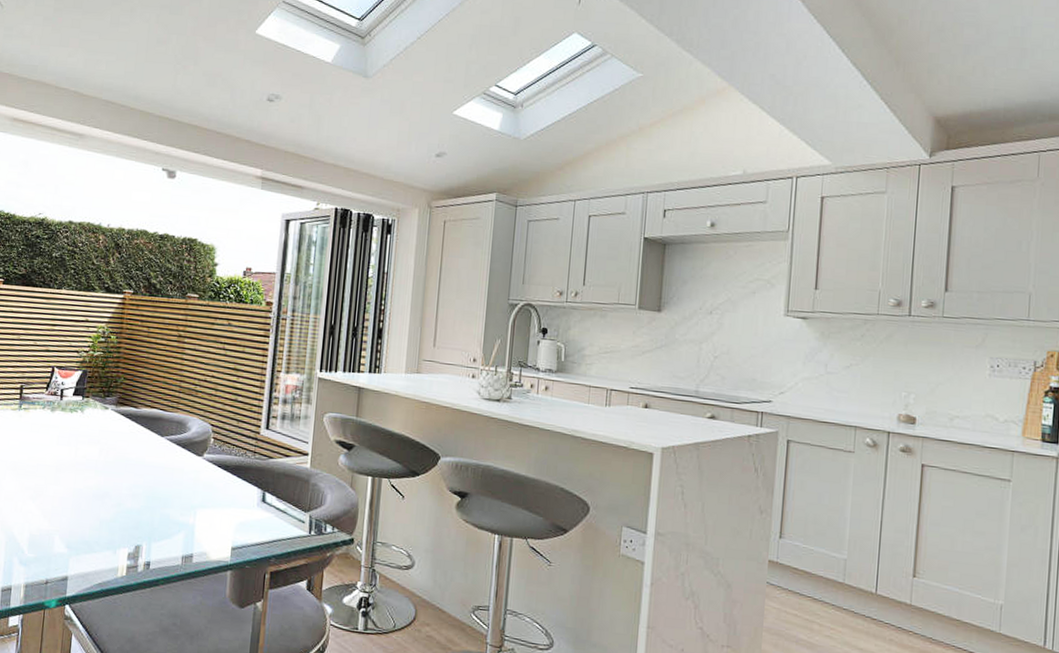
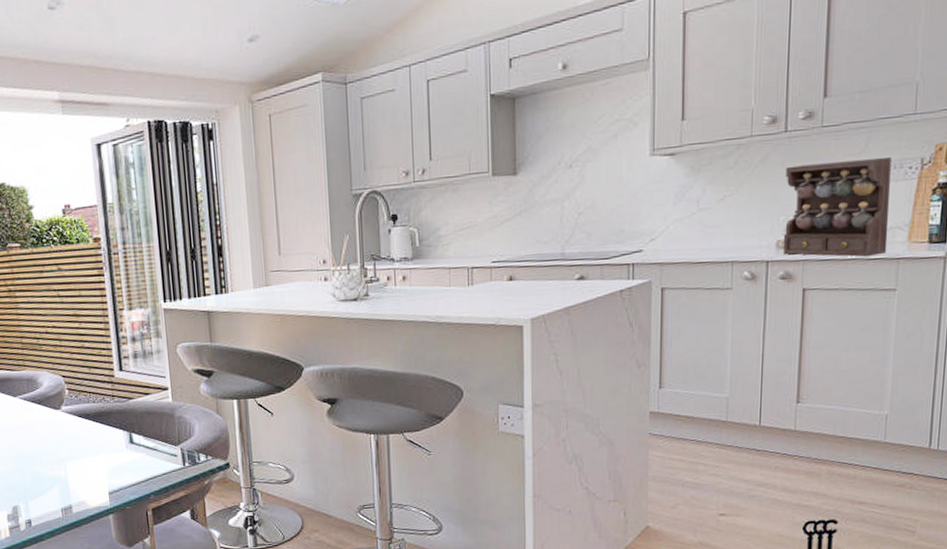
spice rack: none [903,347,1006,445] -> present [783,156,891,258]

